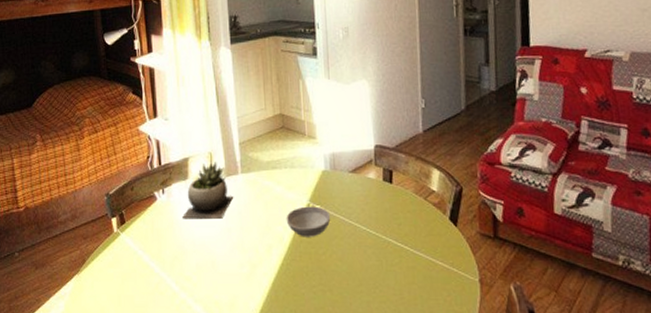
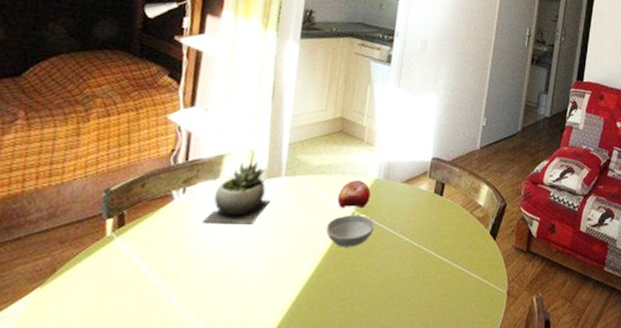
fruit: none [291,172,321,199] -> present [337,179,371,207]

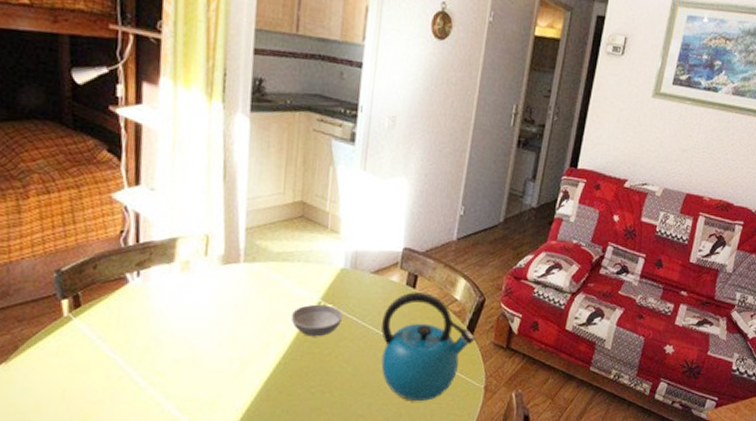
succulent plant: present [203,162,271,225] -> none [161,246,231,310]
fruit: present [337,179,371,207] -> none [301,268,337,297]
kettle: none [409,199,498,309] -> present [381,292,475,401]

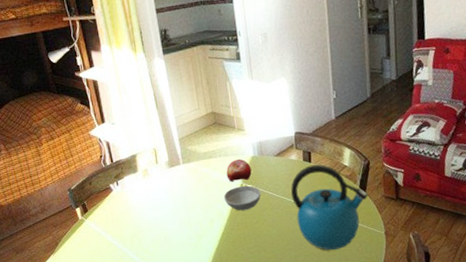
fruit: none [301,268,337,297] -> present [226,158,252,181]

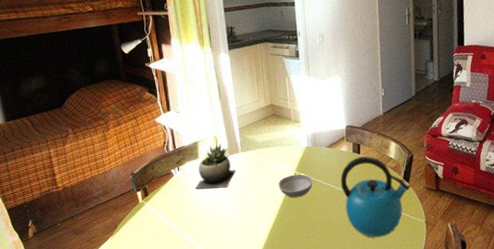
succulent plant: none [136,156,178,205] -> present [195,144,236,190]
fruit: present [226,158,252,181] -> none [281,148,305,170]

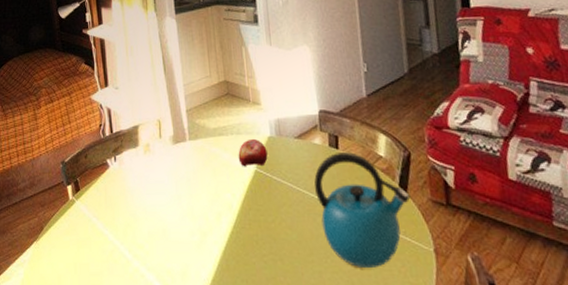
succulent plant: present [195,144,236,190] -> none [134,129,183,187]
bowl: present [278,174,313,198] -> none [234,172,279,205]
fruit: none [281,148,305,170] -> present [238,138,268,166]

